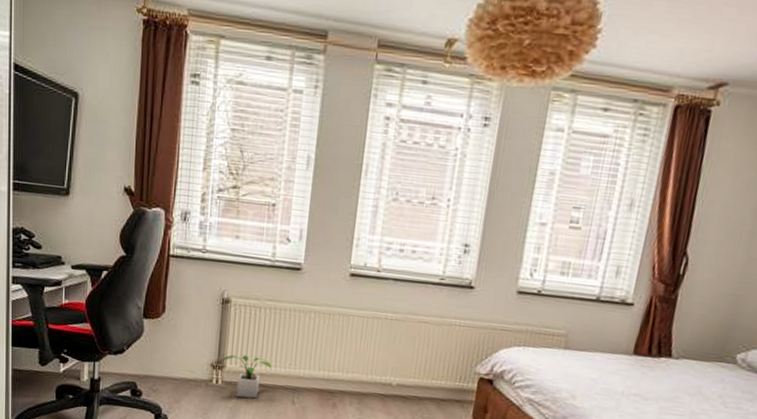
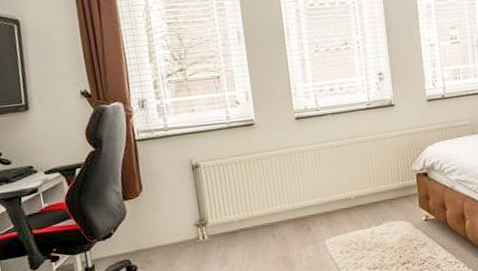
potted plant: present [220,354,272,399] -> none [202,205,249,246]

